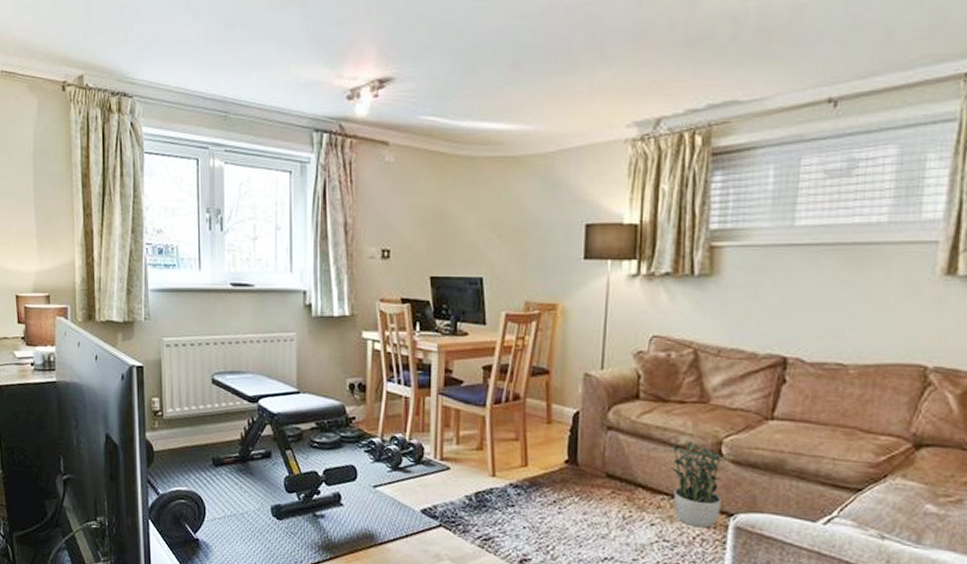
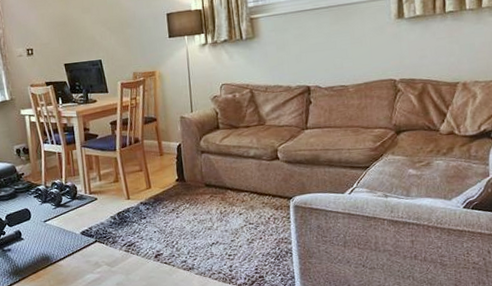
potted plant: present [666,442,730,528] -> none [242,153,284,211]

